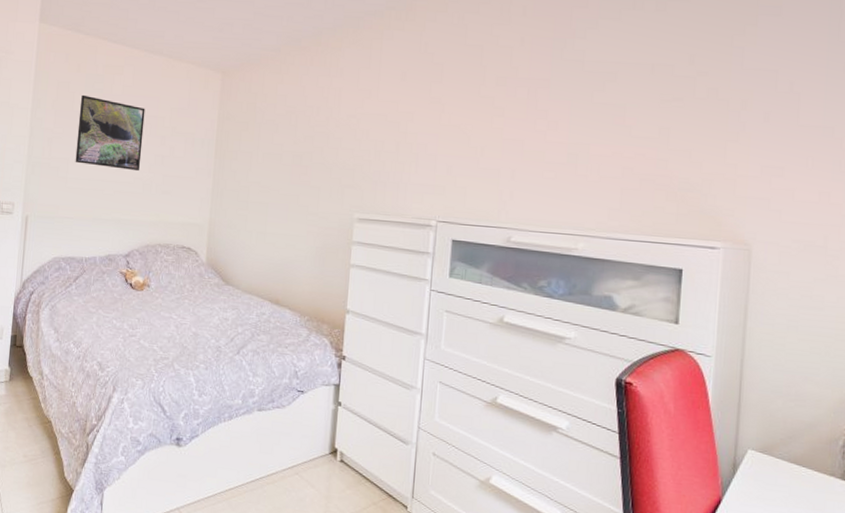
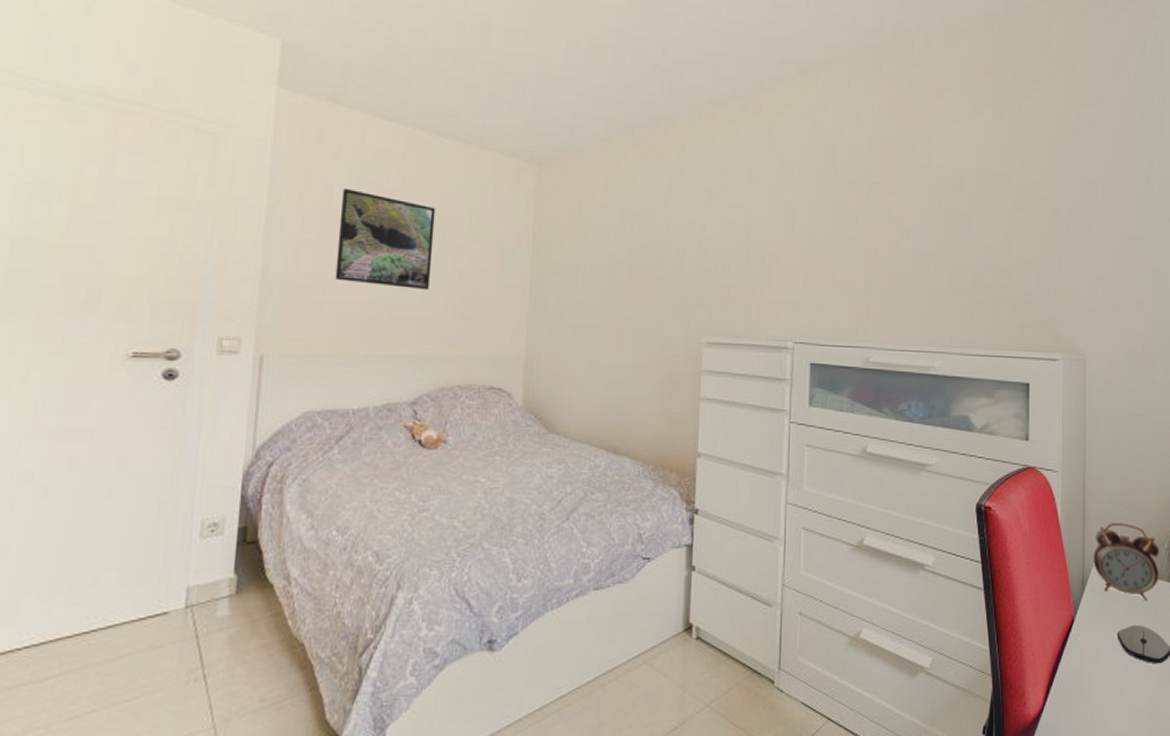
alarm clock: none [748,413,833,495] -> present [1093,523,1160,601]

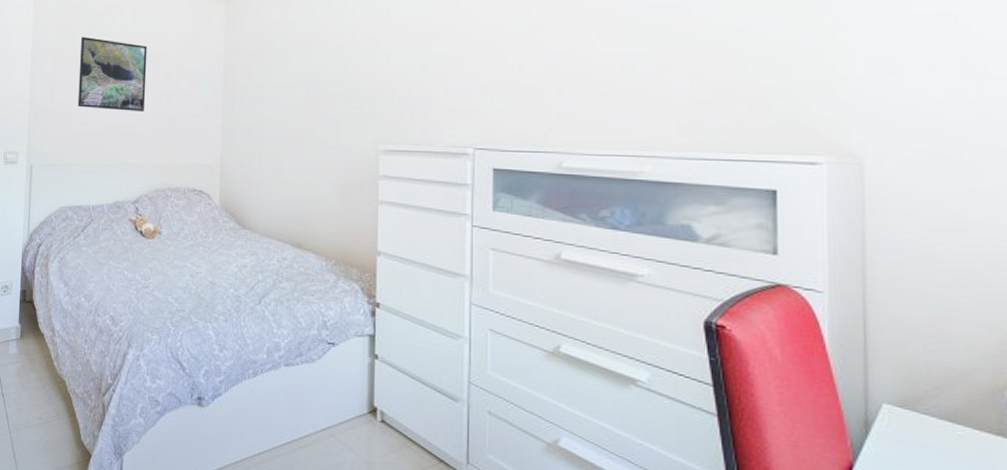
alarm clock: present [1093,523,1160,601] -> none [882,358,996,459]

